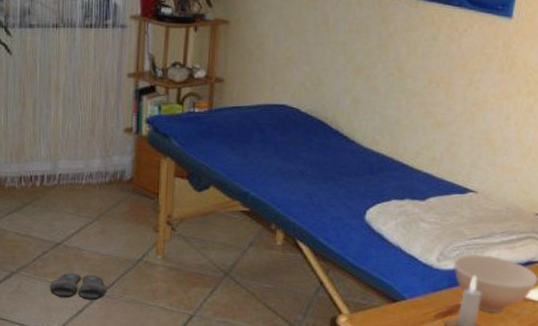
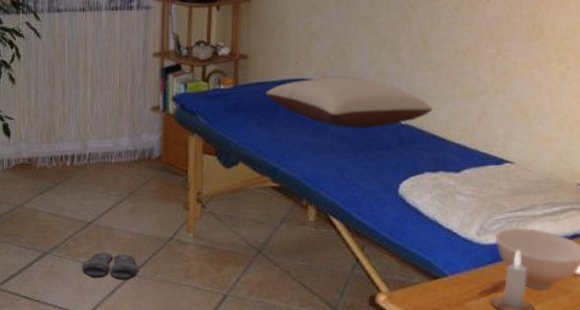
pillow: none [240,103,403,155] -> present [265,76,433,128]

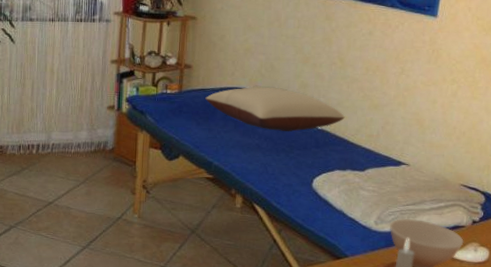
slippers: present [82,251,139,280] -> none [42,227,91,252]

